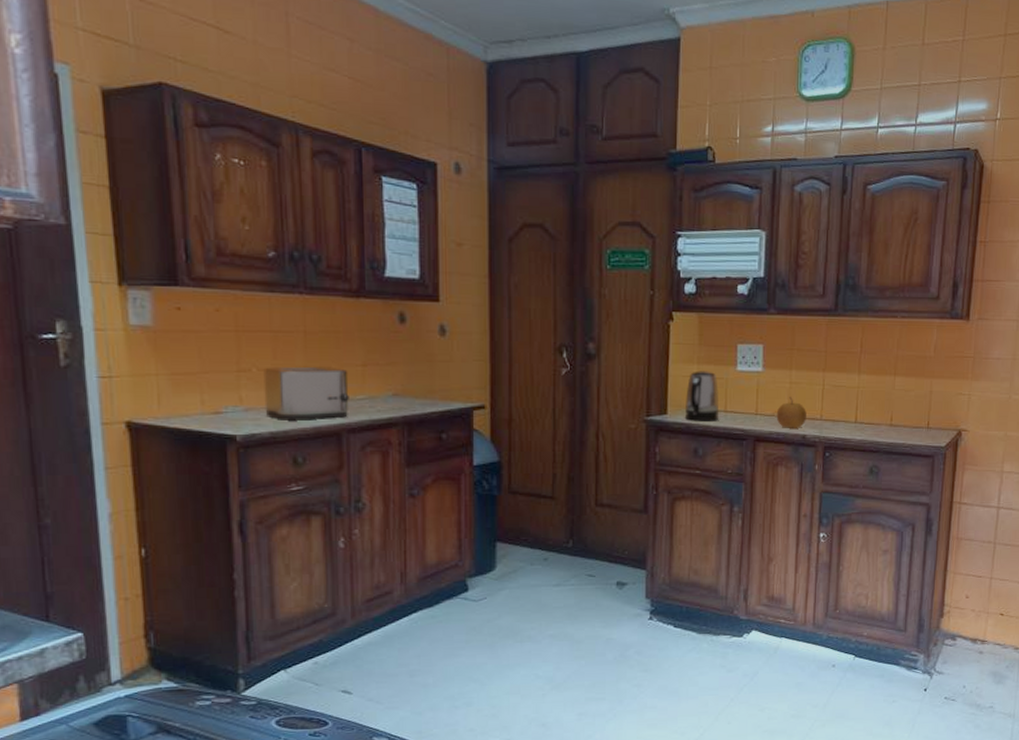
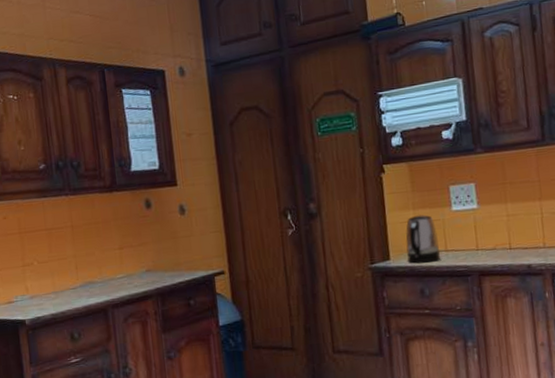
toaster: present [263,366,349,422] -> none [42,253,112,304]
fruit: present [776,397,806,428] -> none [497,229,529,260]

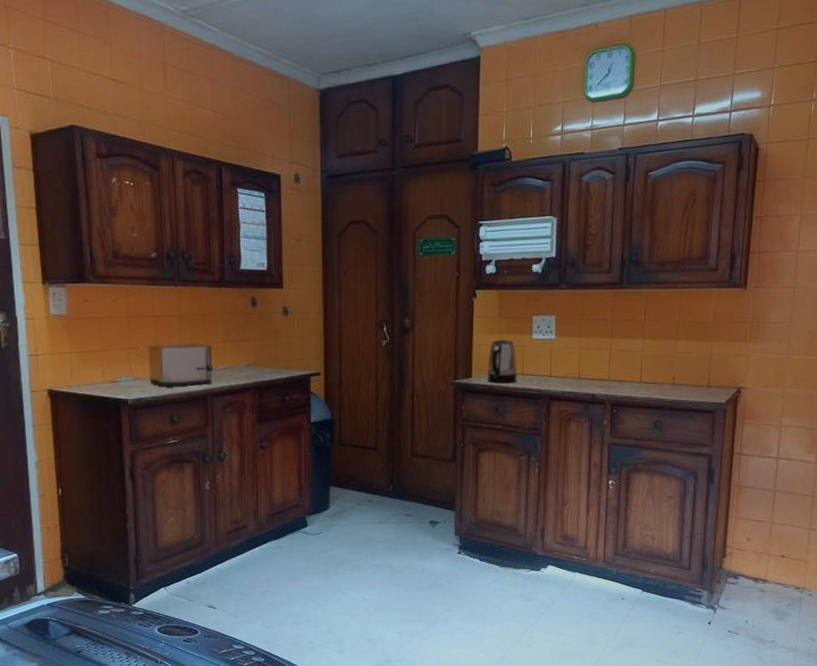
toaster: none [42,253,112,304] -> present [148,343,213,388]

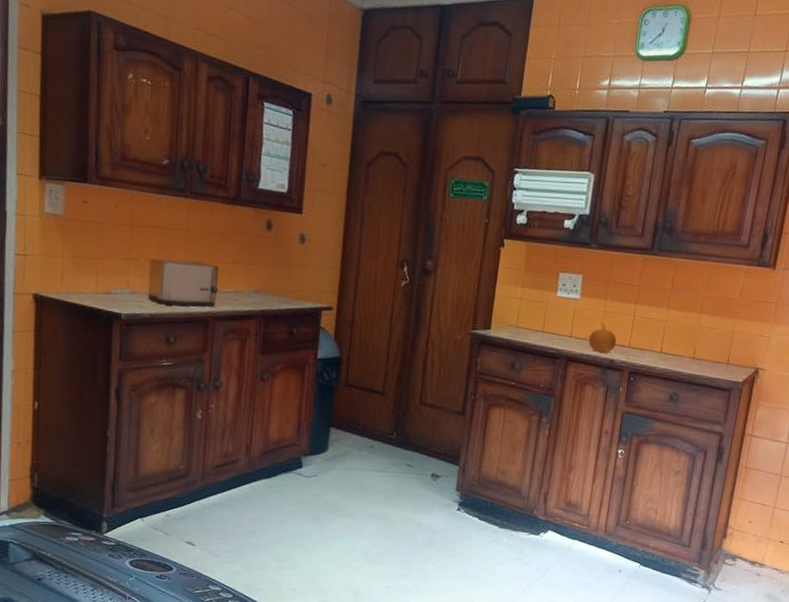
kettle: present [488,339,518,383] -> none [506,293,539,340]
fruit: none [568,361,595,388] -> present [588,324,617,353]

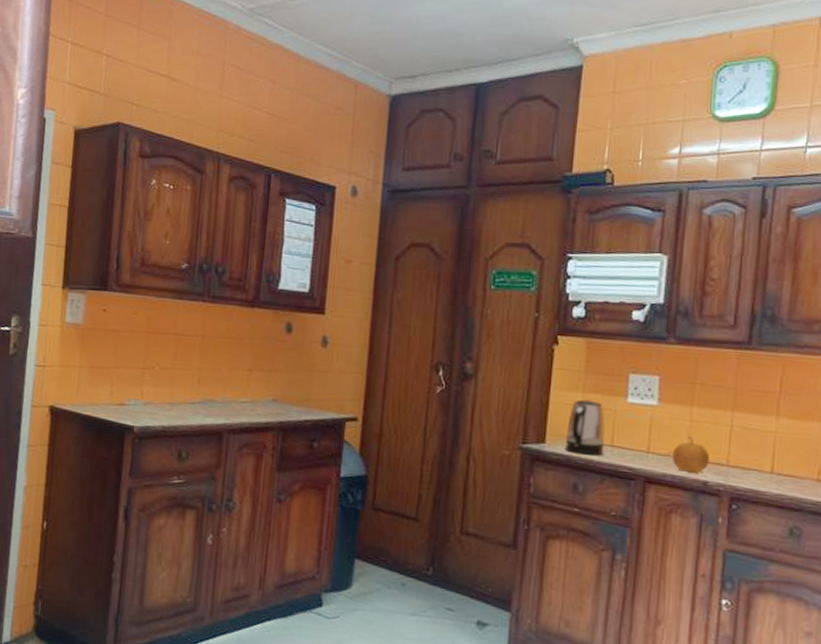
toaster: present [147,258,220,307] -> none [161,366,236,419]
kettle: none [506,293,539,340] -> present [565,399,605,456]

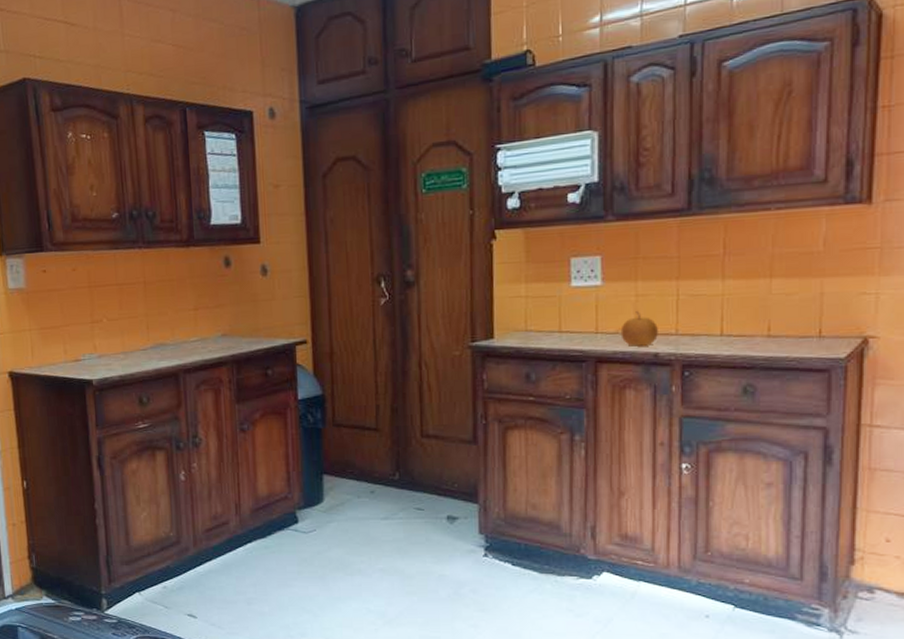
kettle: present [565,399,605,456] -> none [514,289,553,345]

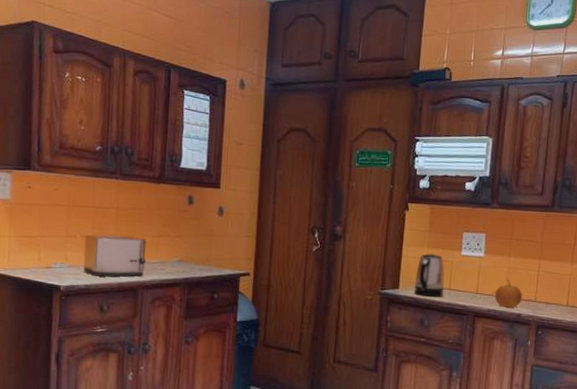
toaster: none [112,312,184,365] -> present [83,234,147,278]
kettle: none [514,289,553,345] -> present [414,253,445,297]

